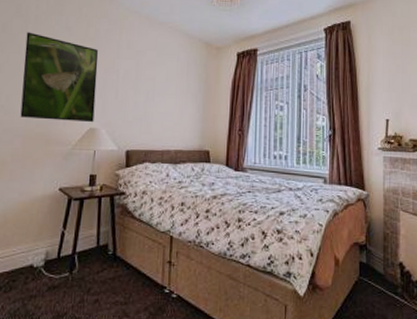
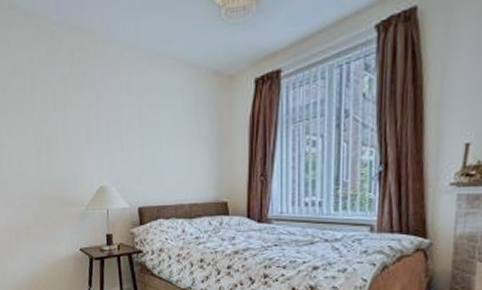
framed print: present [20,32,99,123] -> none [25,89,103,182]

